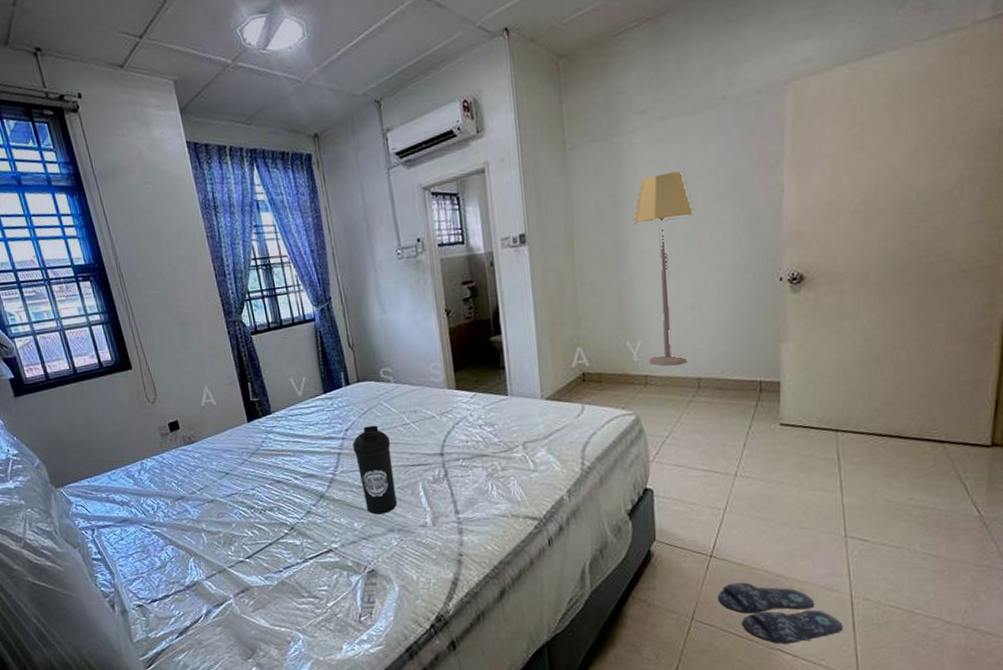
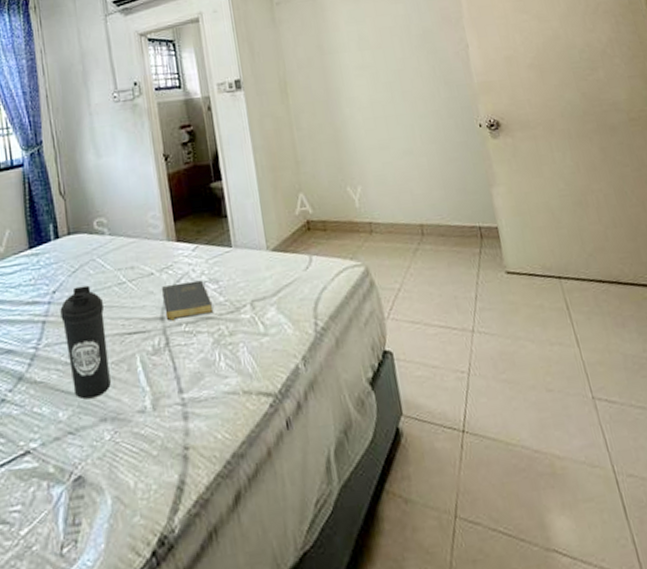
book: none [442,423,487,457] -> present [162,280,212,321]
lamp: present [633,171,695,367] -> none [340,26,409,213]
slippers: present [717,582,843,644] -> none [478,462,615,543]

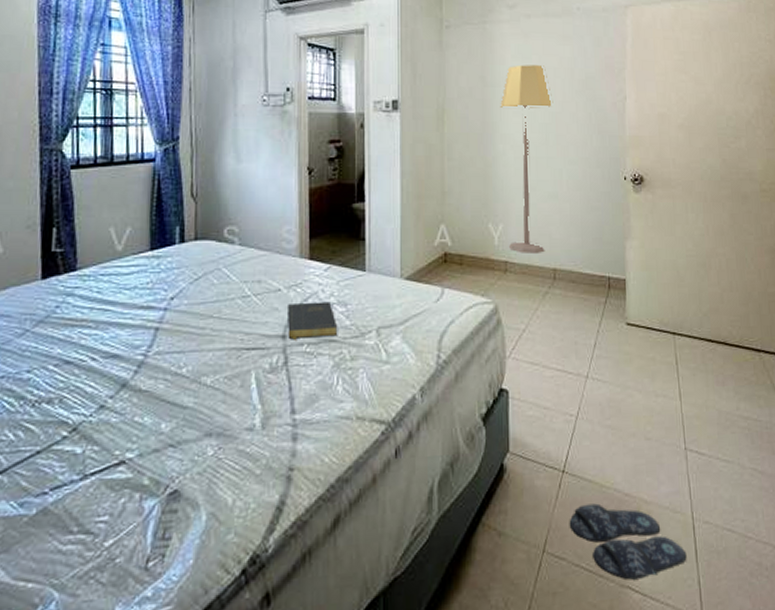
water bottle: present [60,285,111,400] -> none [176,295,223,413]
lamp: none [340,26,409,213] -> present [500,64,553,255]
slippers: none [478,462,615,543] -> present [569,503,687,580]

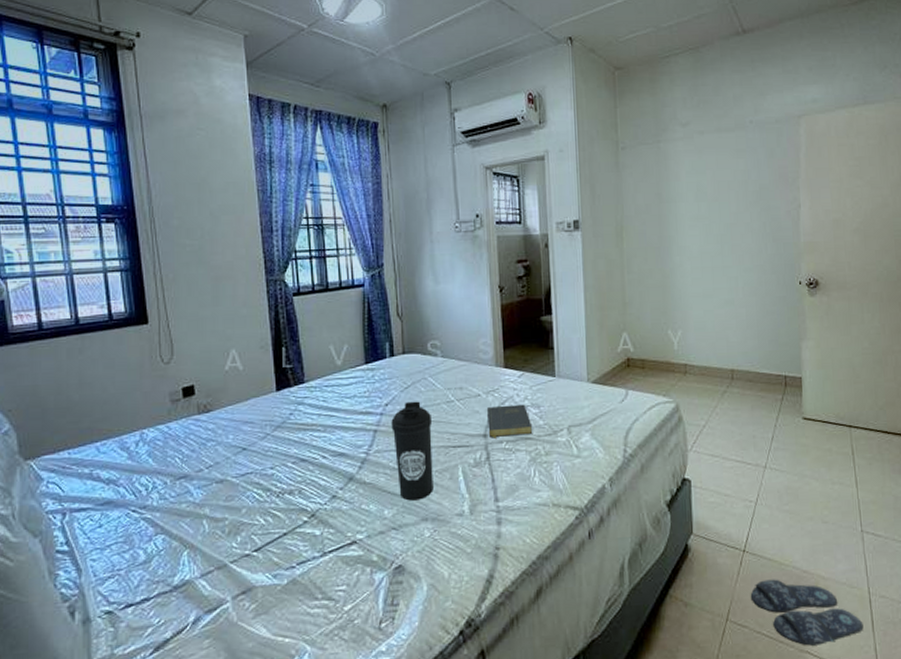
water bottle: none [176,295,223,413] -> present [391,401,433,501]
lamp: present [500,64,553,255] -> none [676,179,728,357]

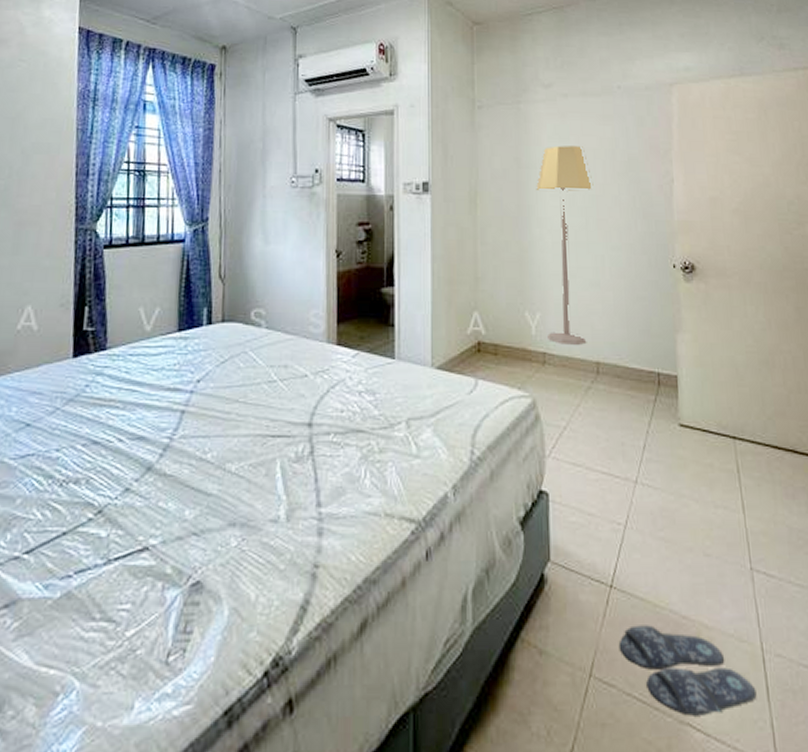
water bottle: present [391,401,433,501] -> none [202,379,249,500]
book: present [487,404,532,438] -> none [314,389,364,429]
lamp: none [676,179,728,357] -> present [536,145,594,346]

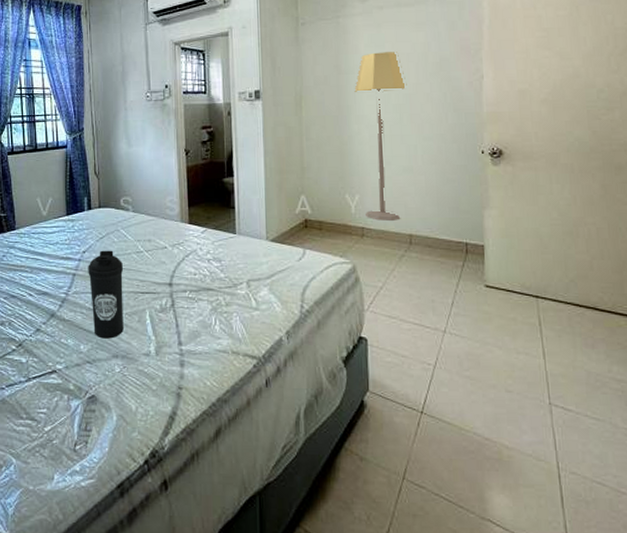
water bottle: none [202,379,249,500] -> present [88,250,124,339]
slippers: present [618,625,757,716] -> none [428,443,552,515]

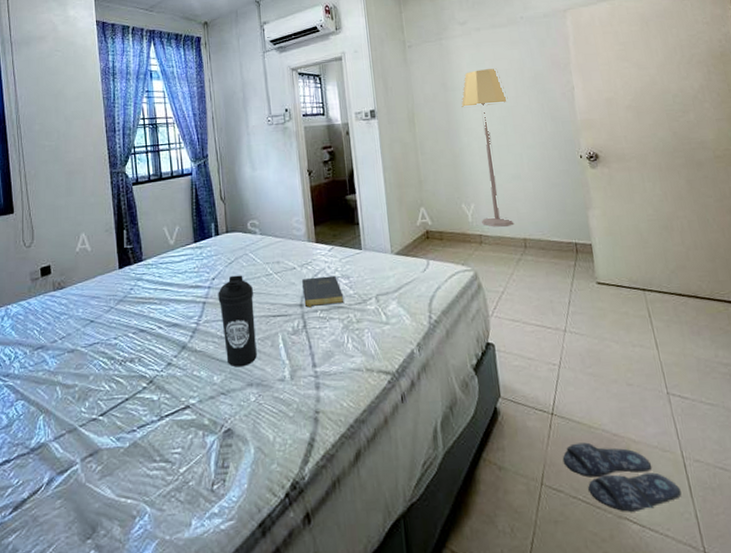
book: none [173,258,213,287] -> present [302,275,343,308]
slippers: none [428,443,552,515] -> present [562,442,681,512]

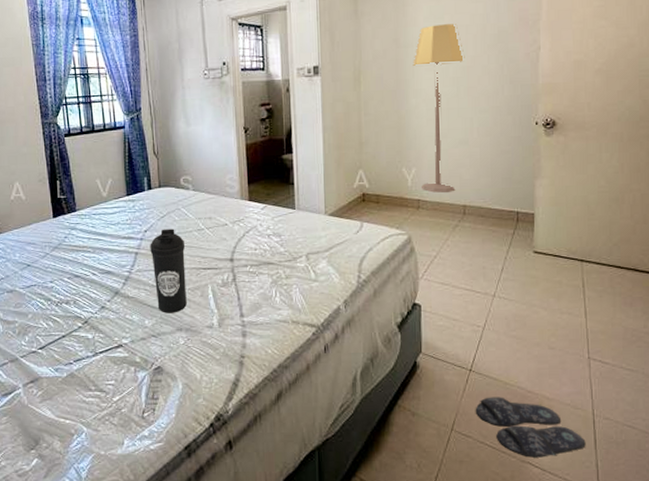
book: present [302,275,343,308] -> none [234,233,273,262]

